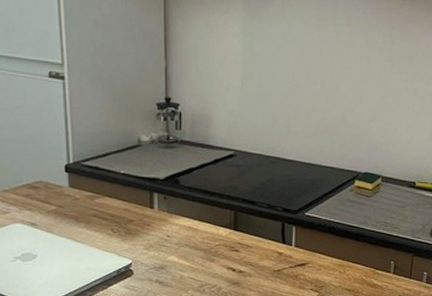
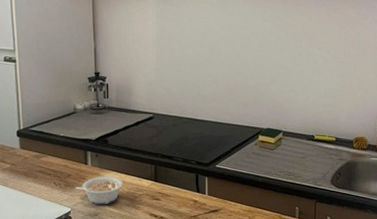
legume: none [137,222,197,257] -> present [74,176,124,205]

